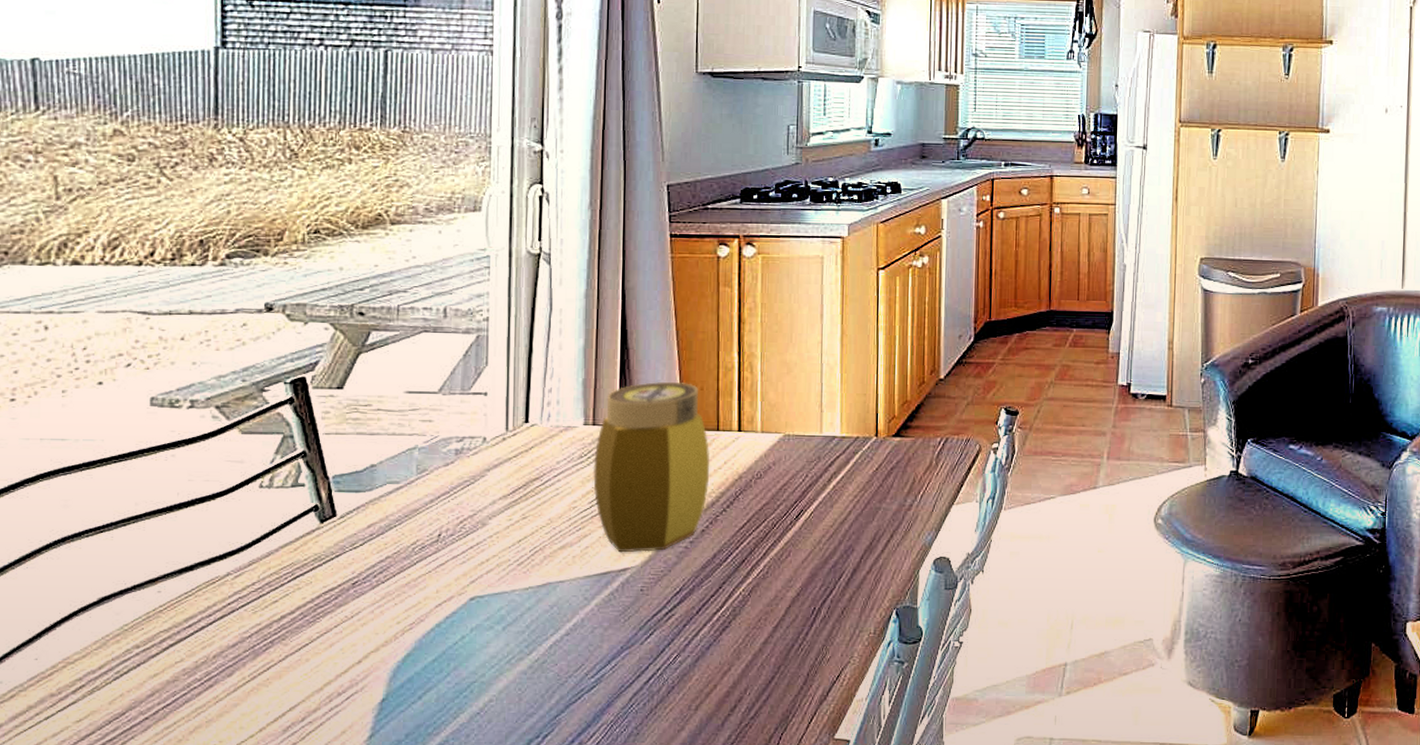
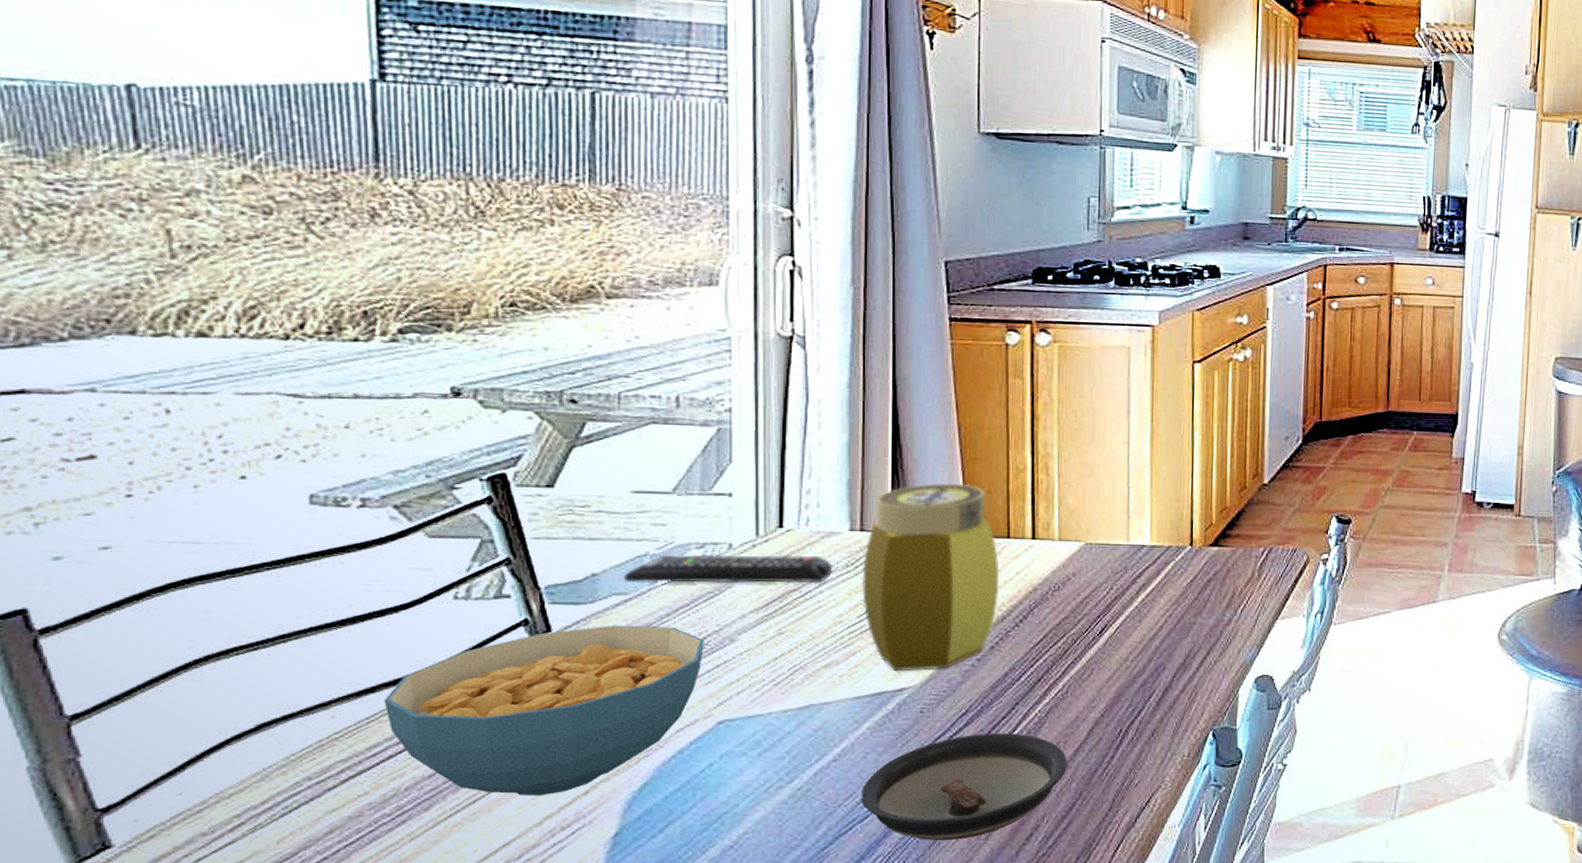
cereal bowl: none [200,510,461,665] -> present [384,625,704,796]
remote control: none [396,447,568,473] -> present [623,554,832,584]
saucer: none [589,610,768,711] -> present [861,733,1067,841]

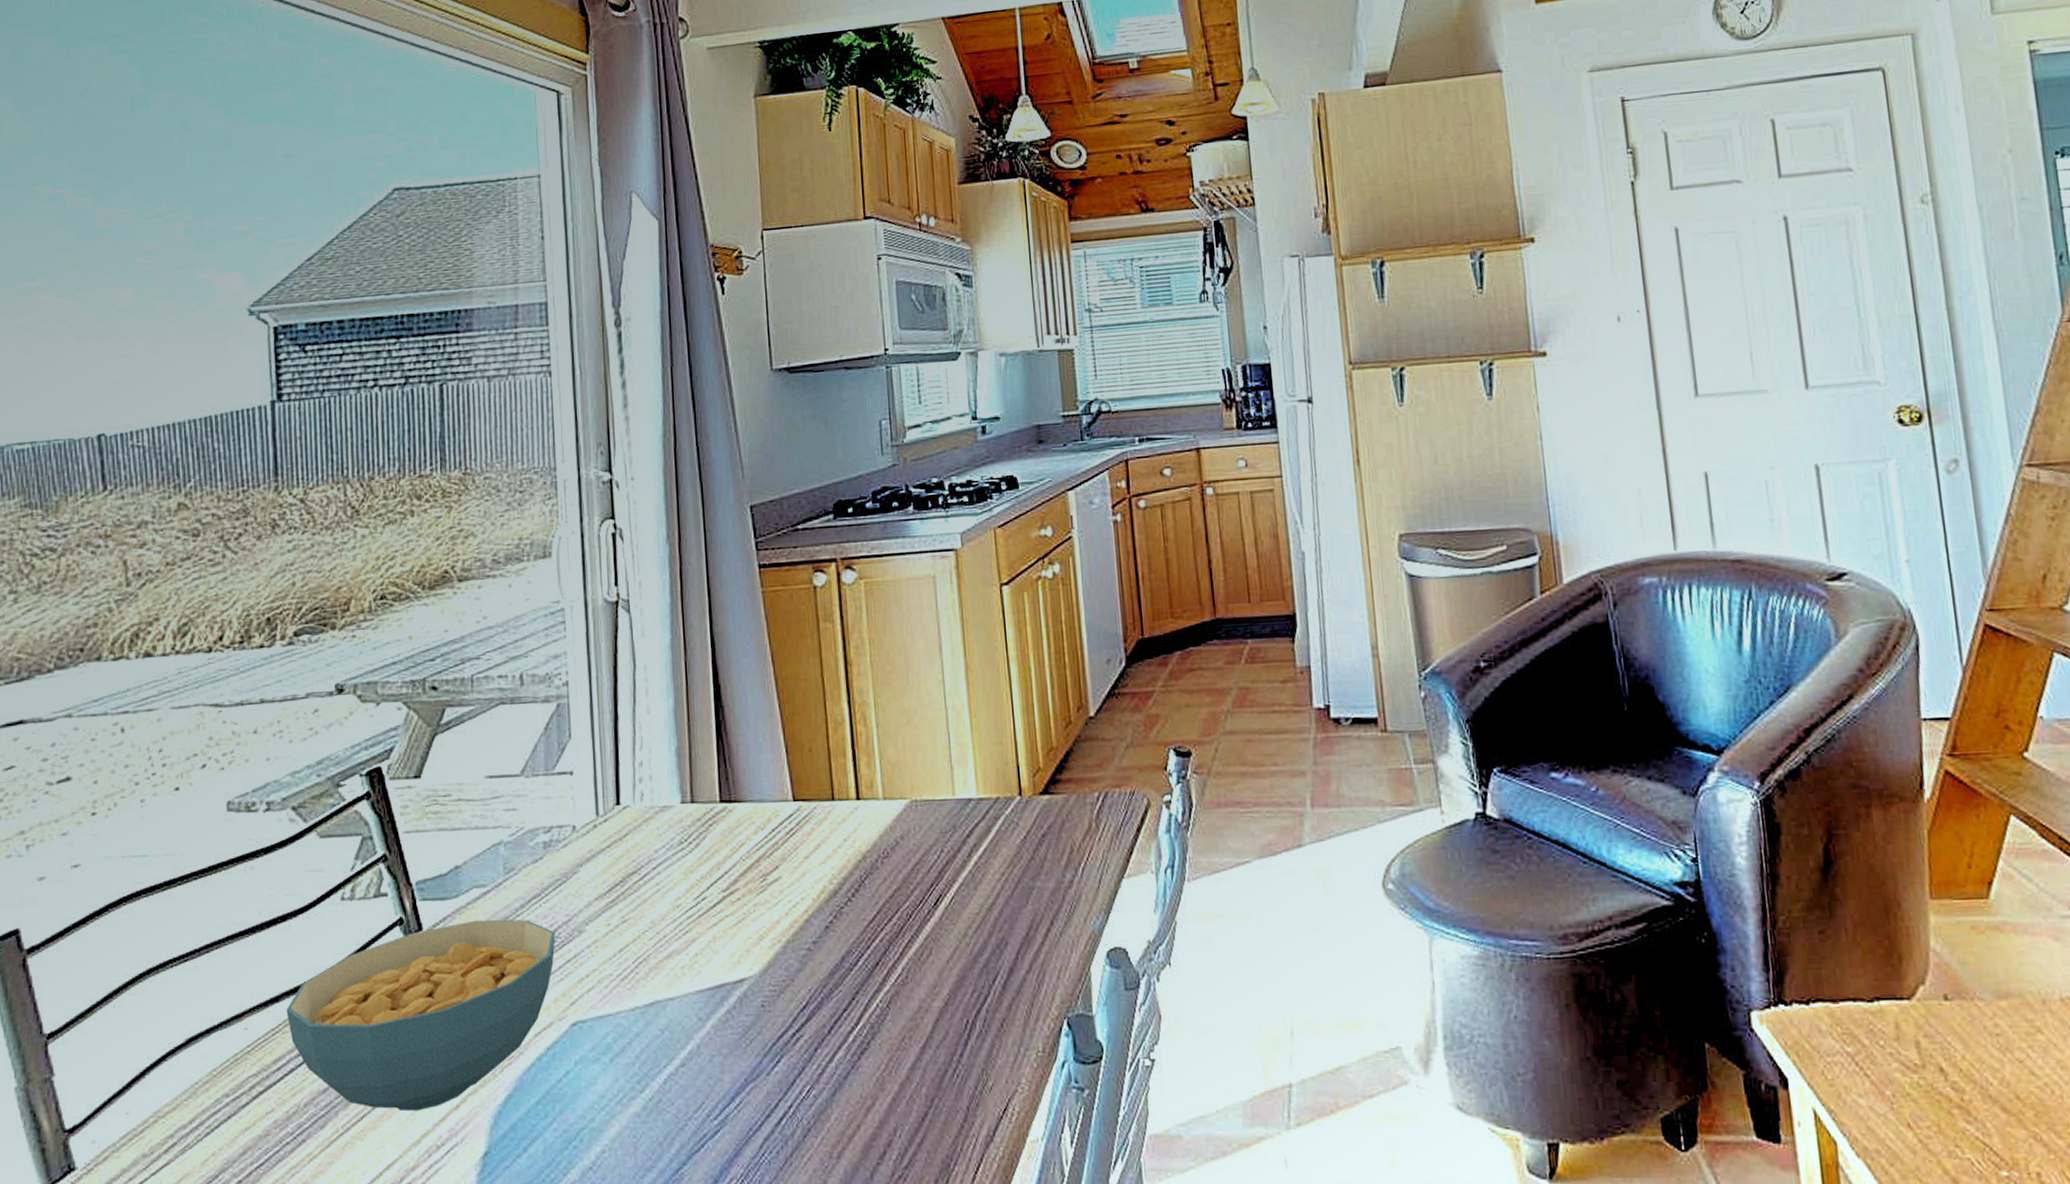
remote control: present [623,554,832,584] -> none [481,833,668,874]
saucer: present [861,733,1067,841] -> none [710,1028,915,1161]
jar: present [862,484,1000,672] -> none [696,743,829,960]

